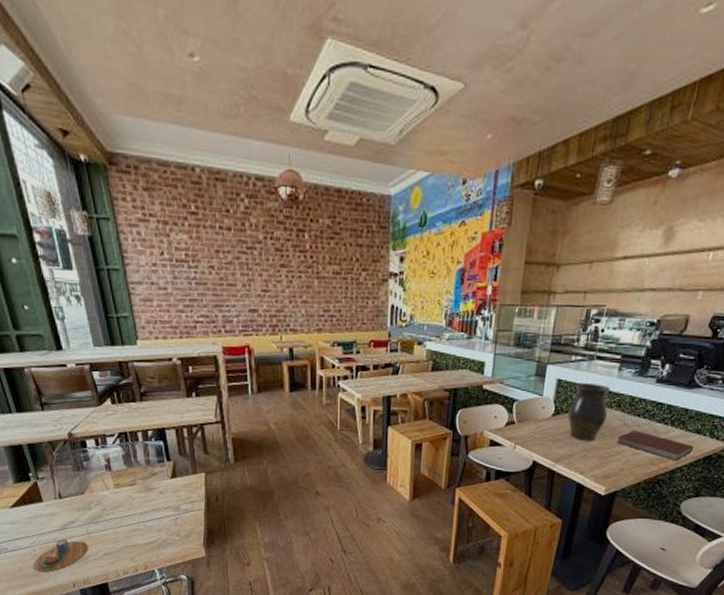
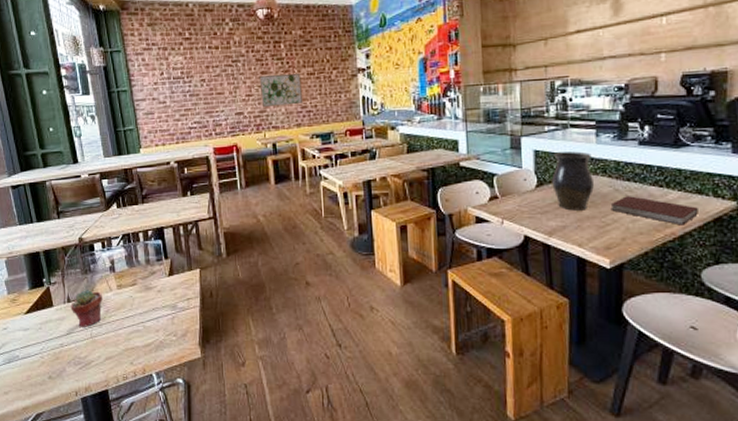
mug: present [32,539,88,573] -> none [40,344,91,381]
potted succulent: none [62,487,98,524] -> present [70,290,102,327]
wall art: none [278,268,327,307] -> present [259,73,304,108]

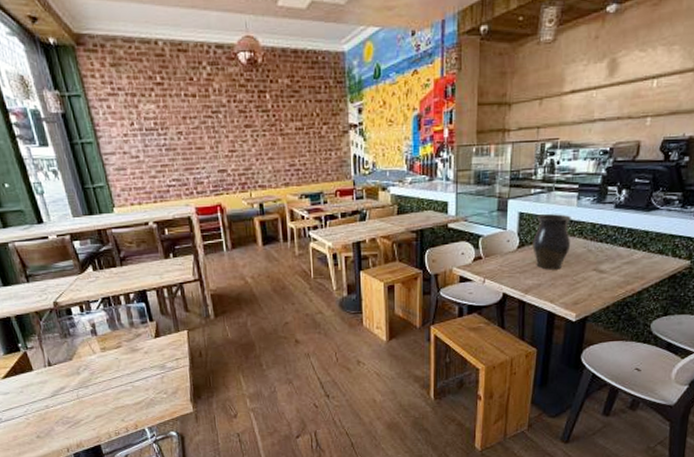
potted succulent: present [70,290,102,327] -> none [52,353,87,389]
wall art: present [259,73,304,108] -> none [243,127,292,165]
notebook: present [610,196,698,226] -> none [582,256,657,283]

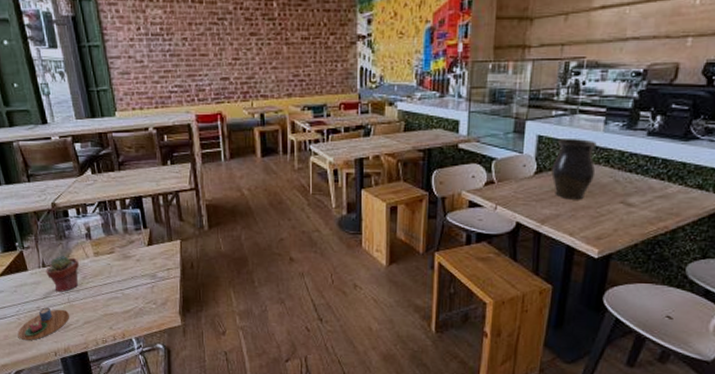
mug: none [27,405,80,440] -> present [17,307,69,341]
potted succulent: none [52,353,87,389] -> present [46,256,79,292]

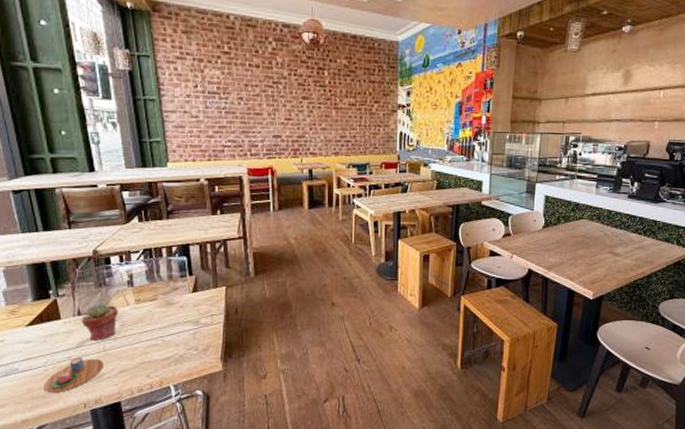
vase: present [551,139,597,200] -> none [556,199,591,250]

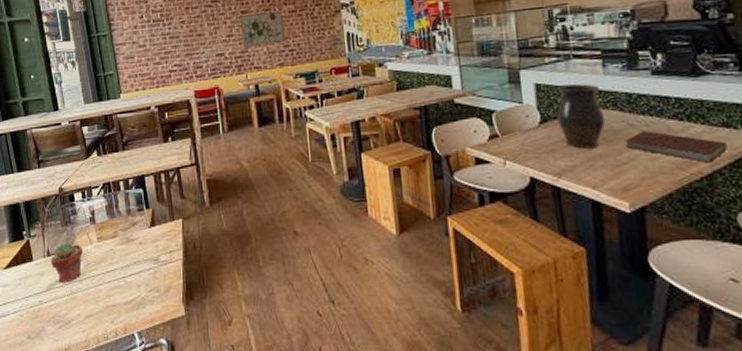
mug: present [43,357,103,393] -> none [19,301,71,341]
wall art: none [300,100,343,134] -> present [239,11,286,48]
vase: none [556,199,591,250] -> present [556,84,606,149]
notebook: none [599,240,664,267] -> present [624,131,727,163]

